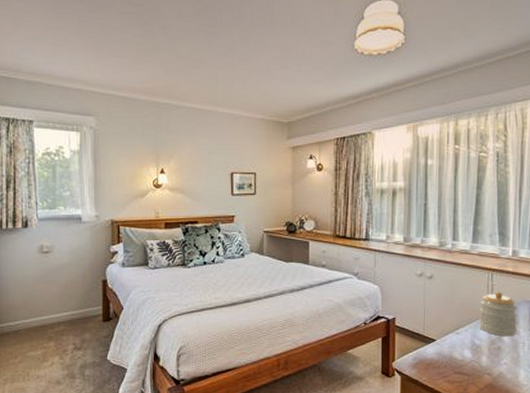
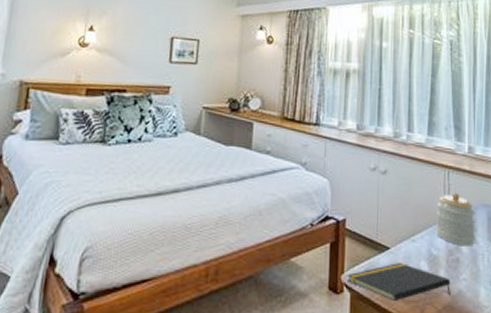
notepad: none [398,352,492,382] -> present [347,263,451,301]

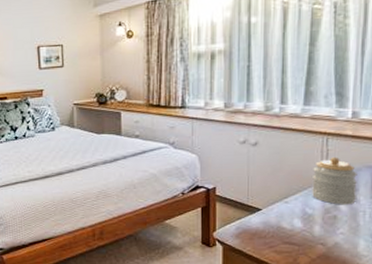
notepad: present [347,263,451,301] -> none [219,222,326,252]

